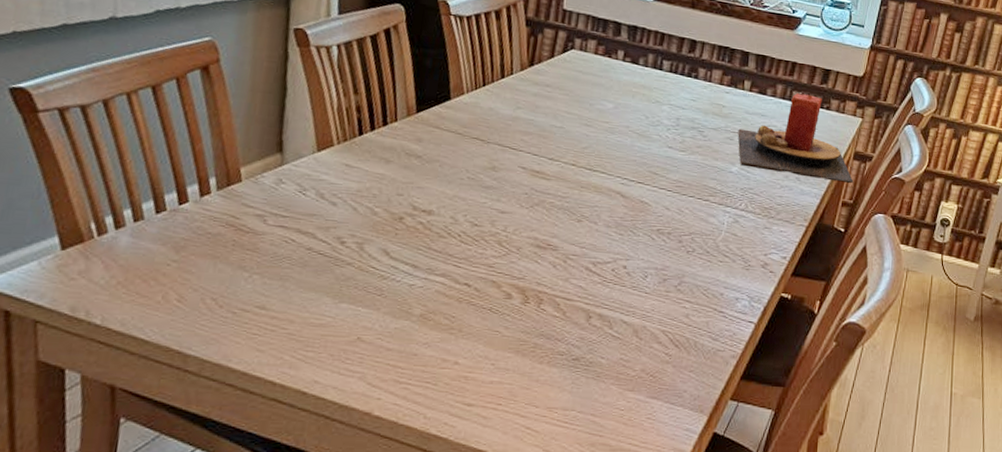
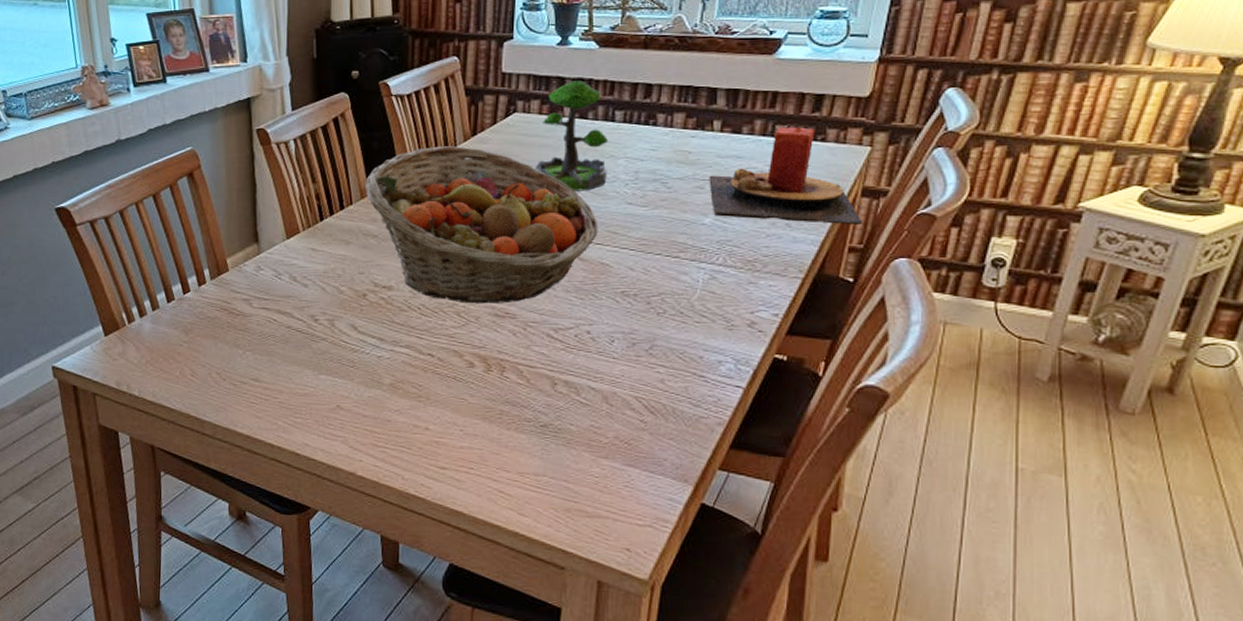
fruit basket: none [413,72,641,235] -> present [366,146,599,304]
plant: none [587,27,655,132] -> present [535,81,608,191]

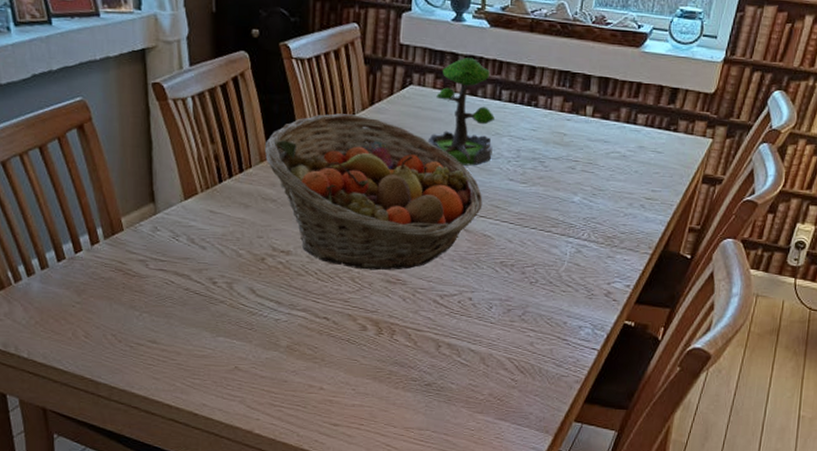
candle: present [709,126,863,226] -> none [579,115,702,209]

